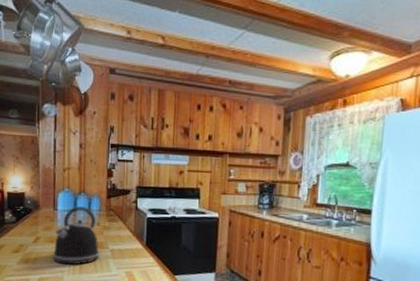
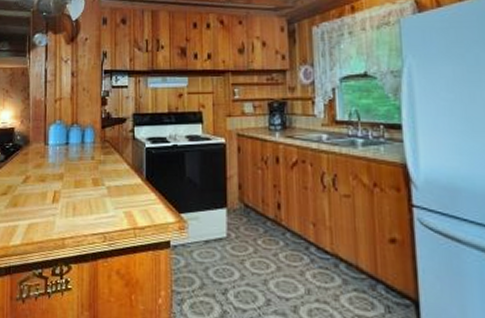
kettle: present [53,206,99,265] -> none [44,140,94,207]

